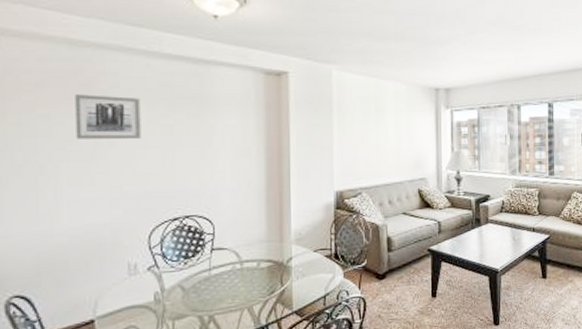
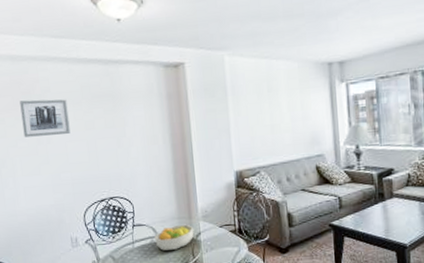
fruit bowl: none [237,249,285,278] -> present [154,225,194,251]

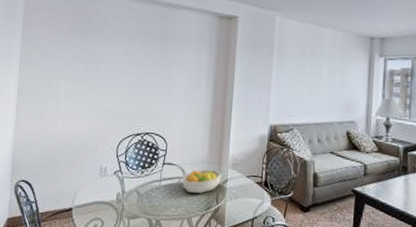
wall art: present [20,99,71,138] -> none [74,28,122,66]

